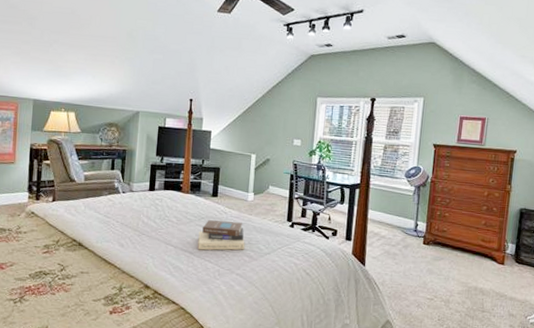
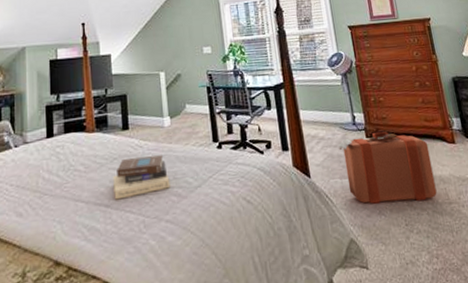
suitcase: none [395,241,478,305] -> present [338,131,437,204]

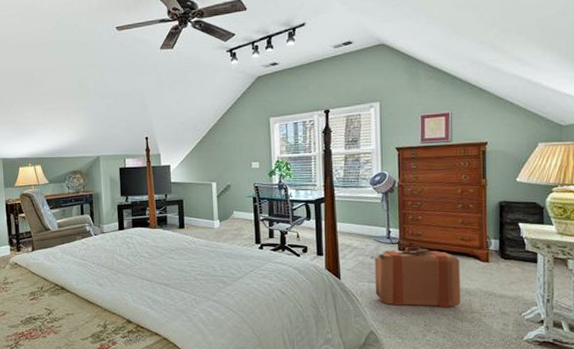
books: present [113,155,170,200] -> none [171,250,217,281]

